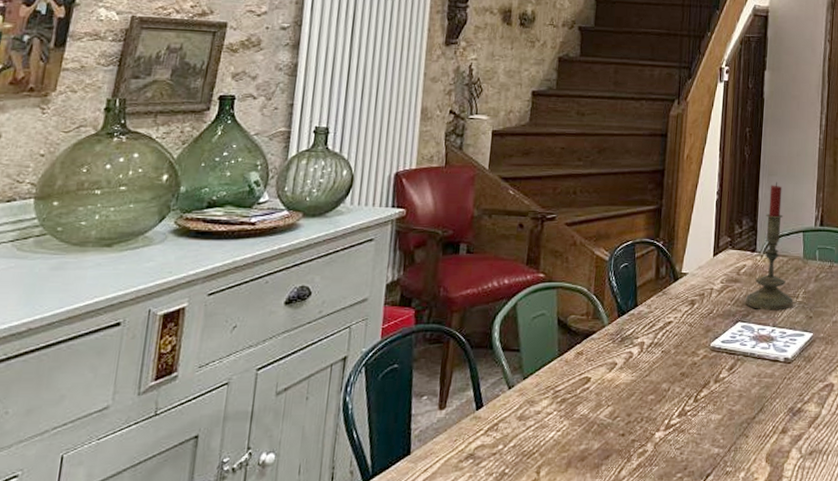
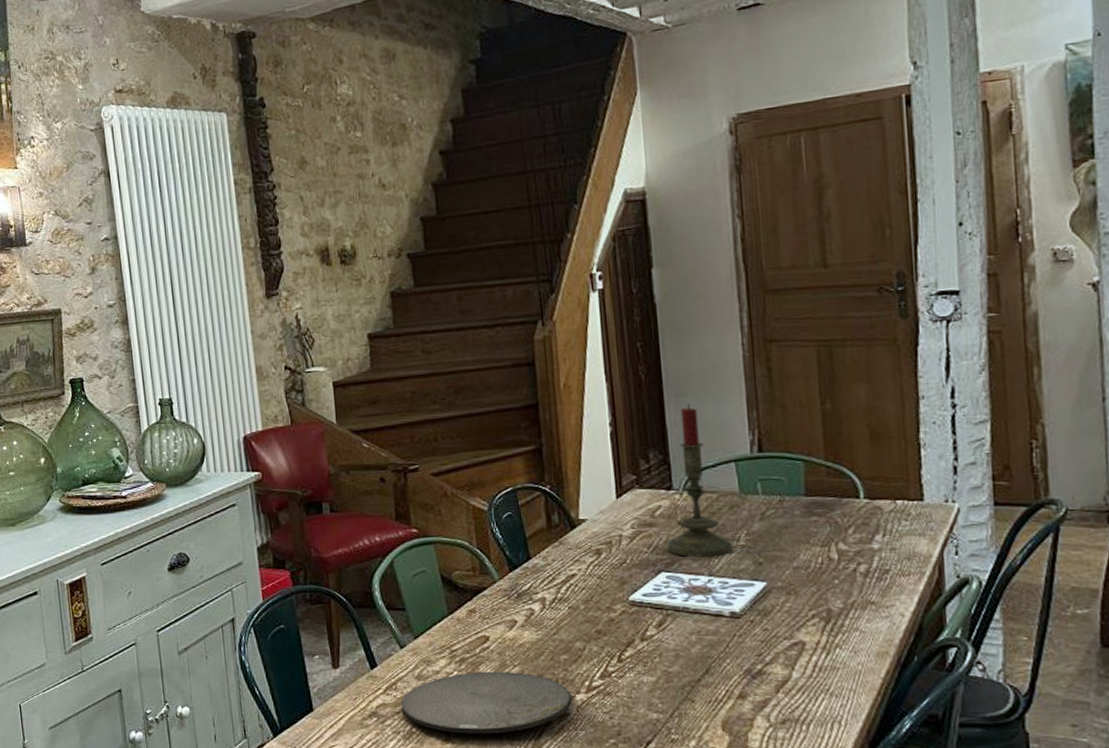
plate: none [498,411,652,473] -> present [401,671,572,734]

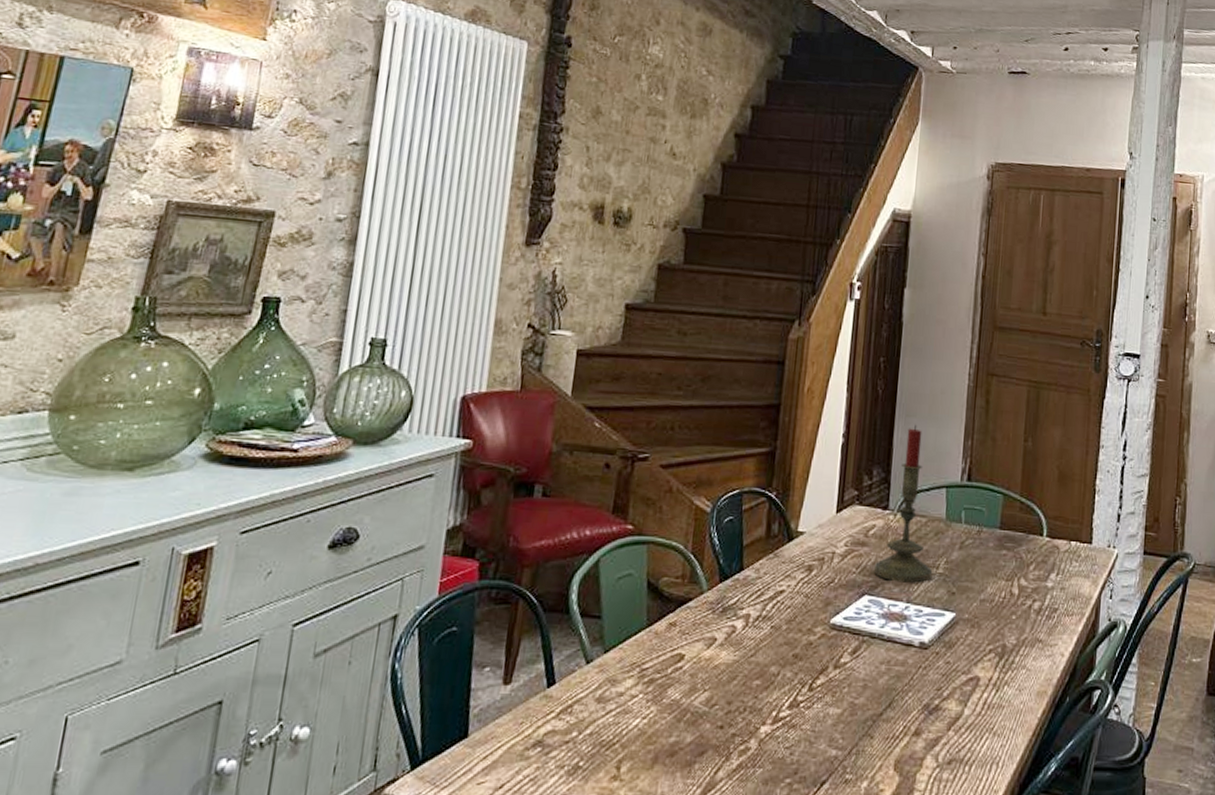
plate: present [401,671,572,734] -> none [572,695,757,770]

